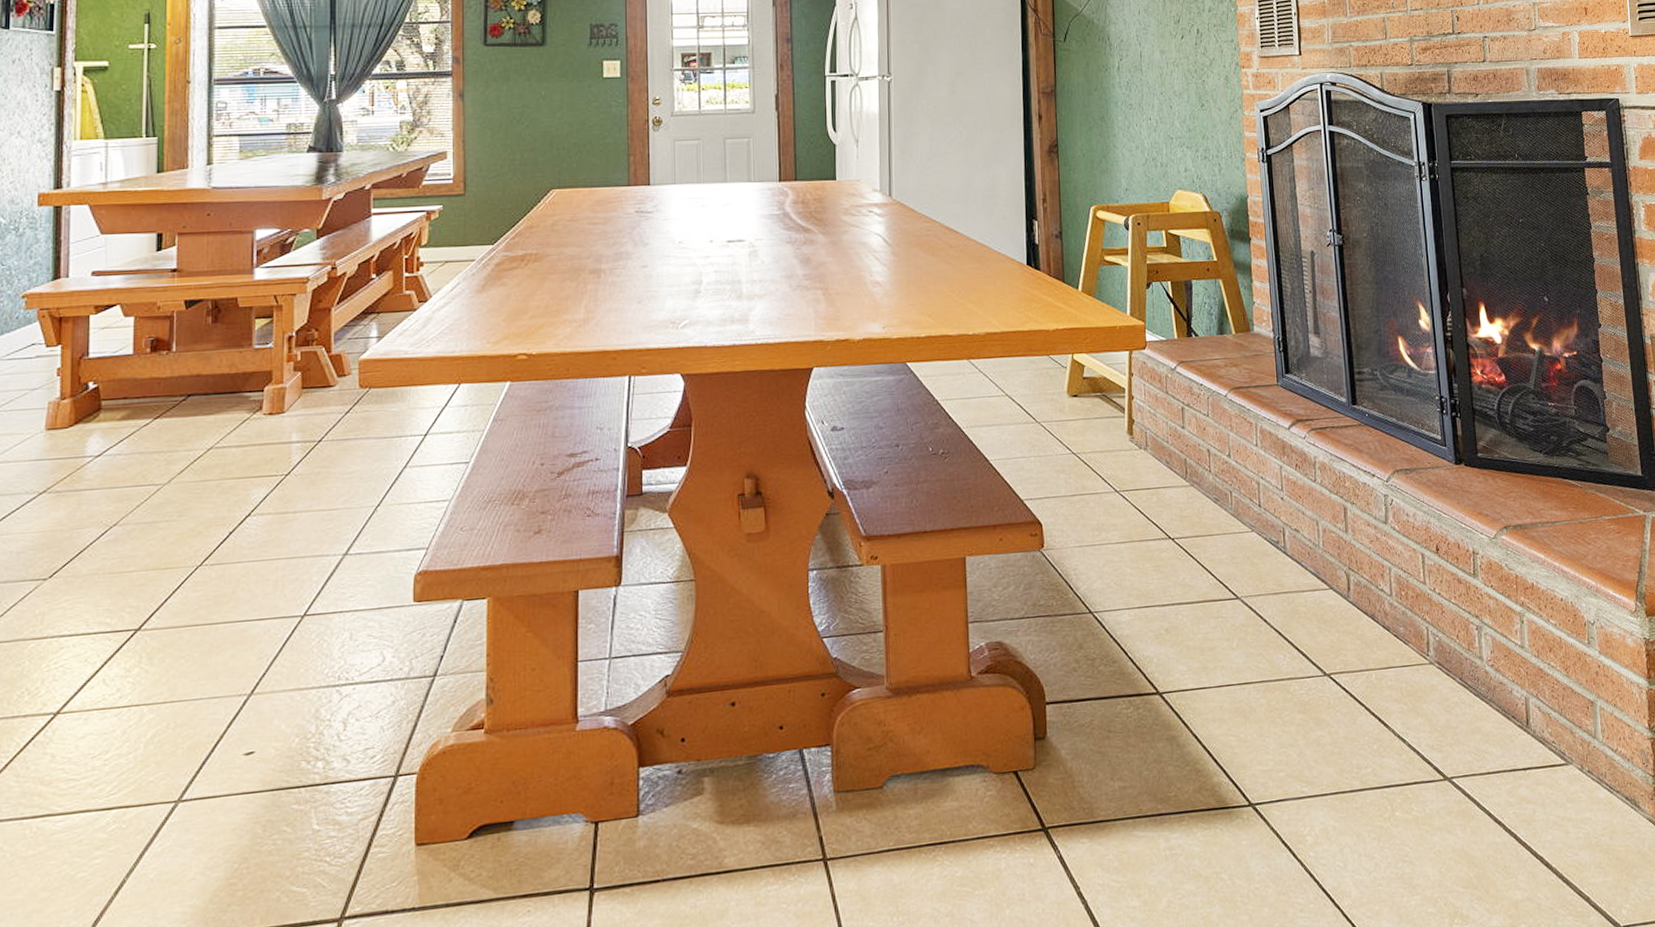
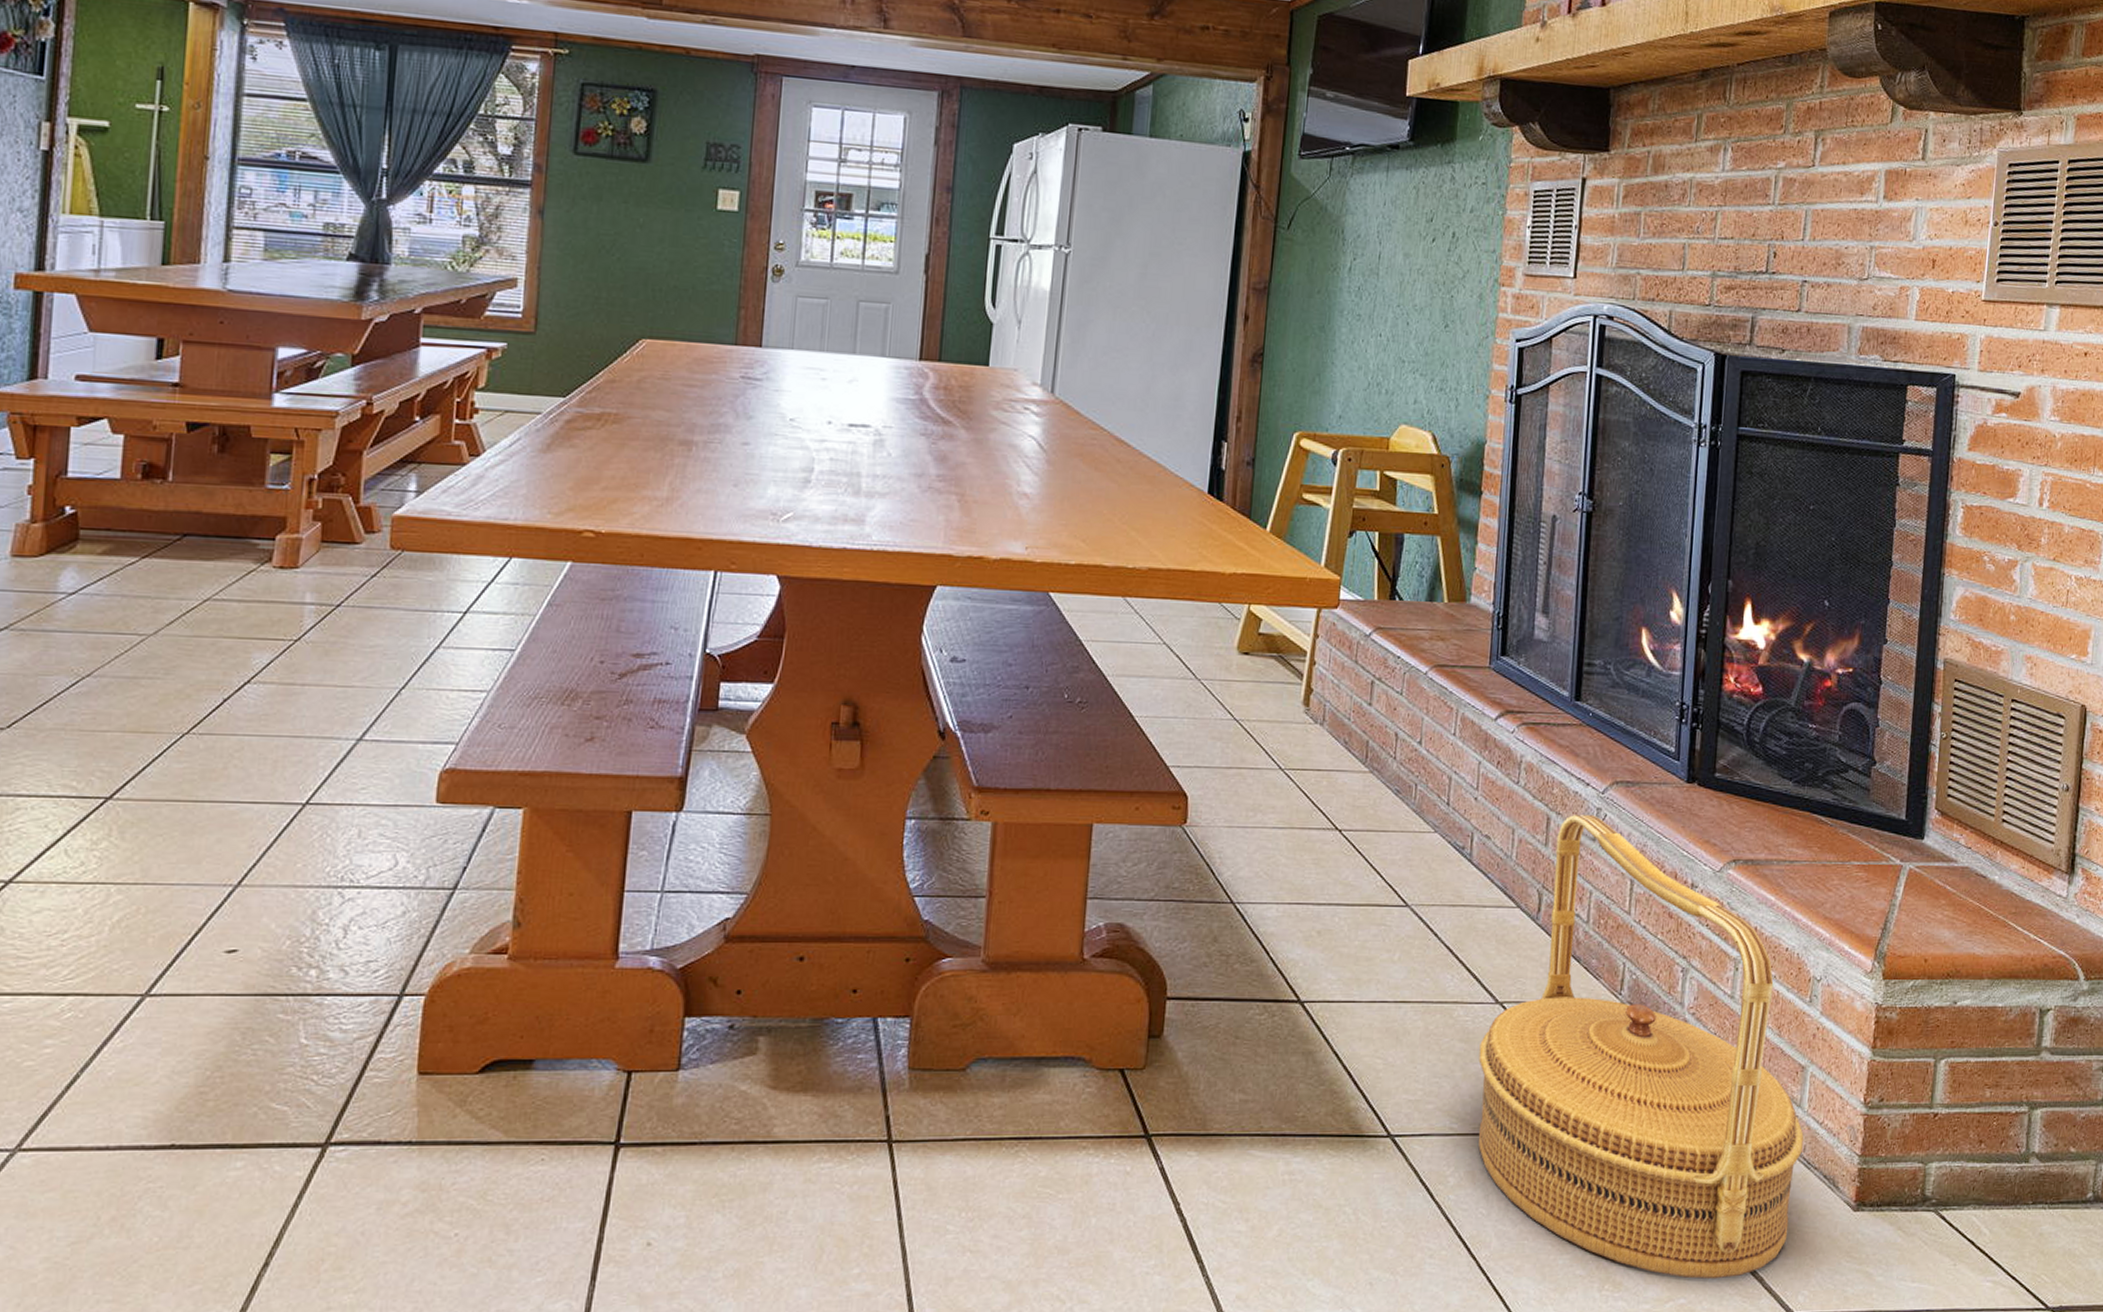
woven basket: none [1316,501,1604,905] -> present [1478,815,1804,1280]

